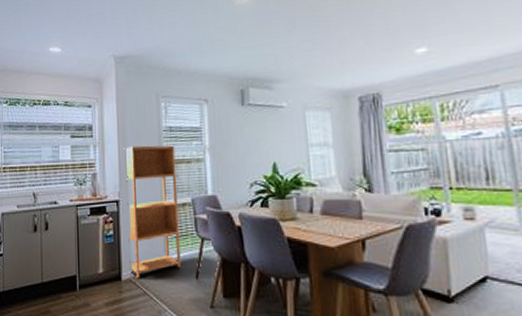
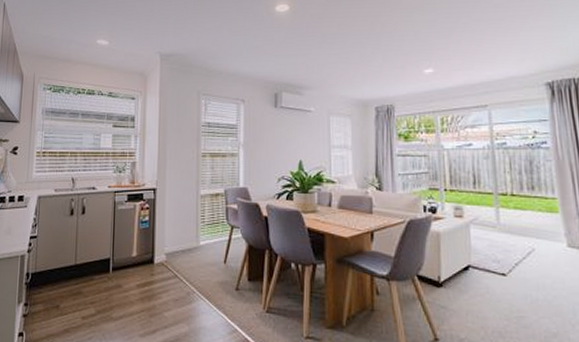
bookcase: present [124,145,181,278] -> none [162,138,212,261]

